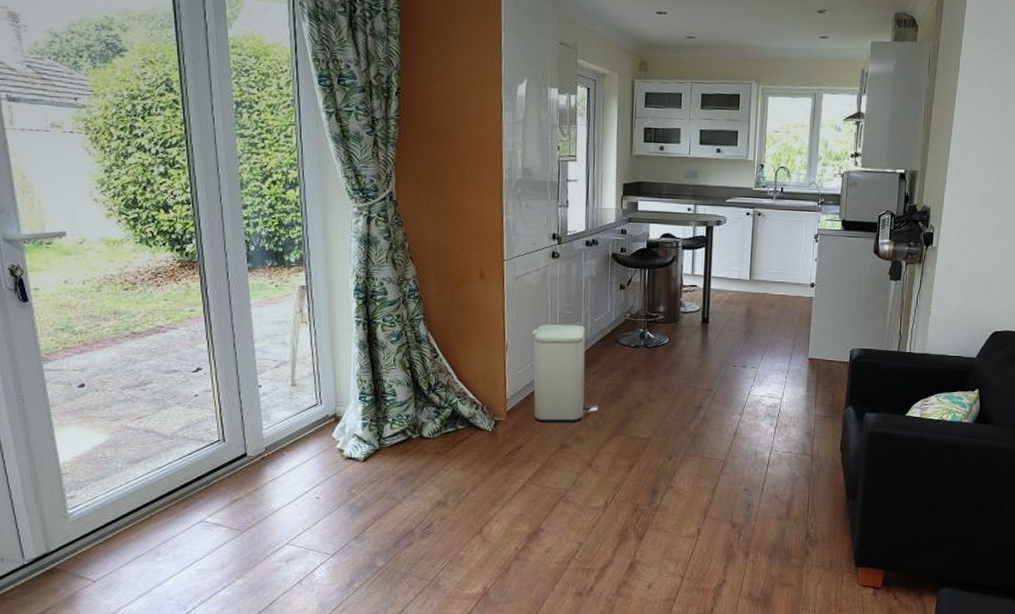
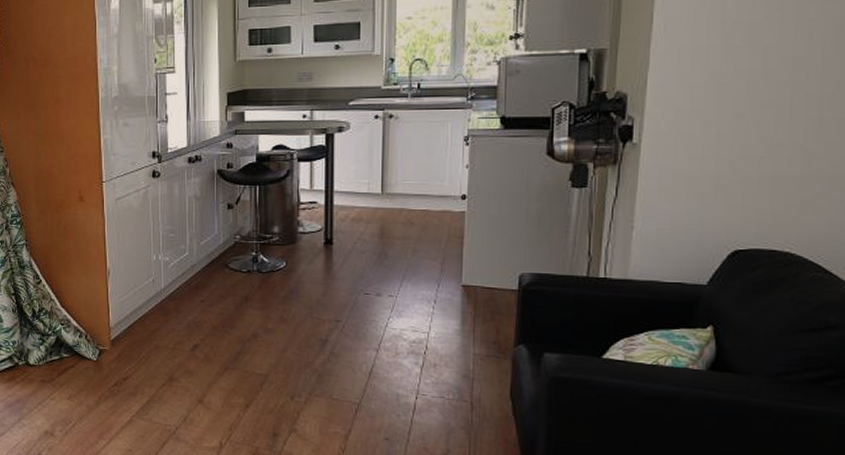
pedal bin: present [531,324,599,423] -> none [133,247,209,355]

